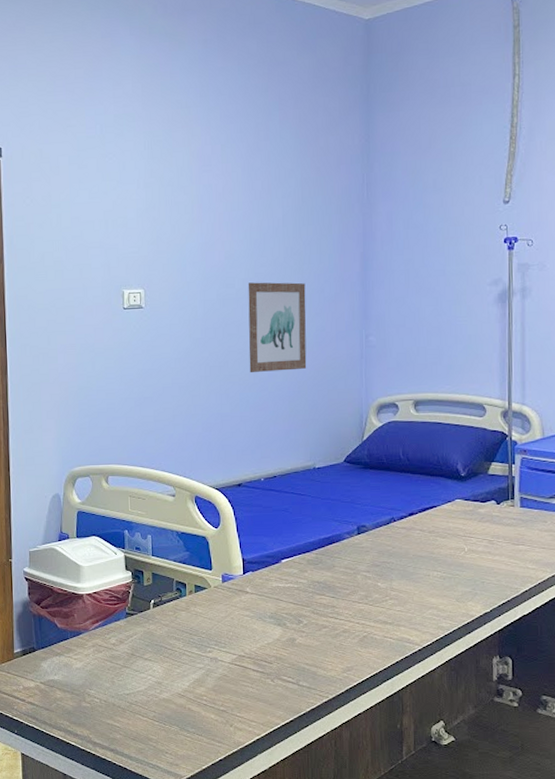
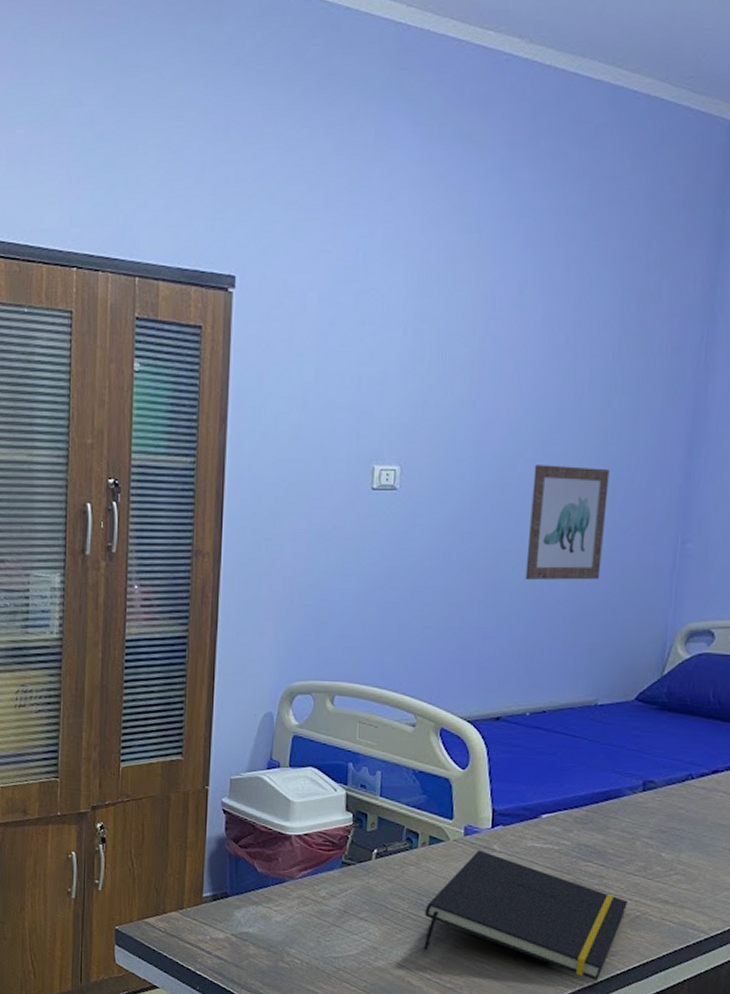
notepad: none [197,593,356,692] -> present [422,850,628,980]

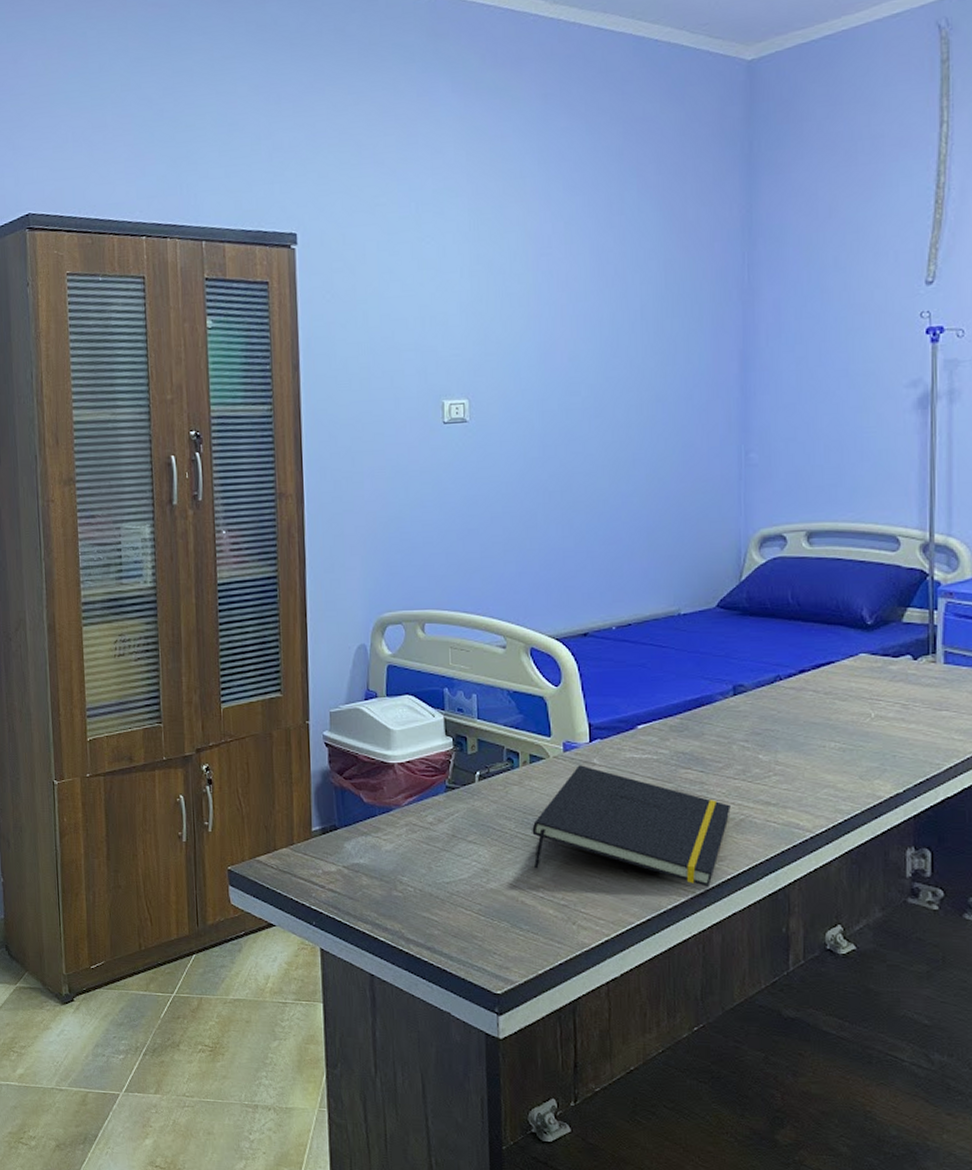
wall art: present [525,465,610,580] -> none [596,388,670,498]

